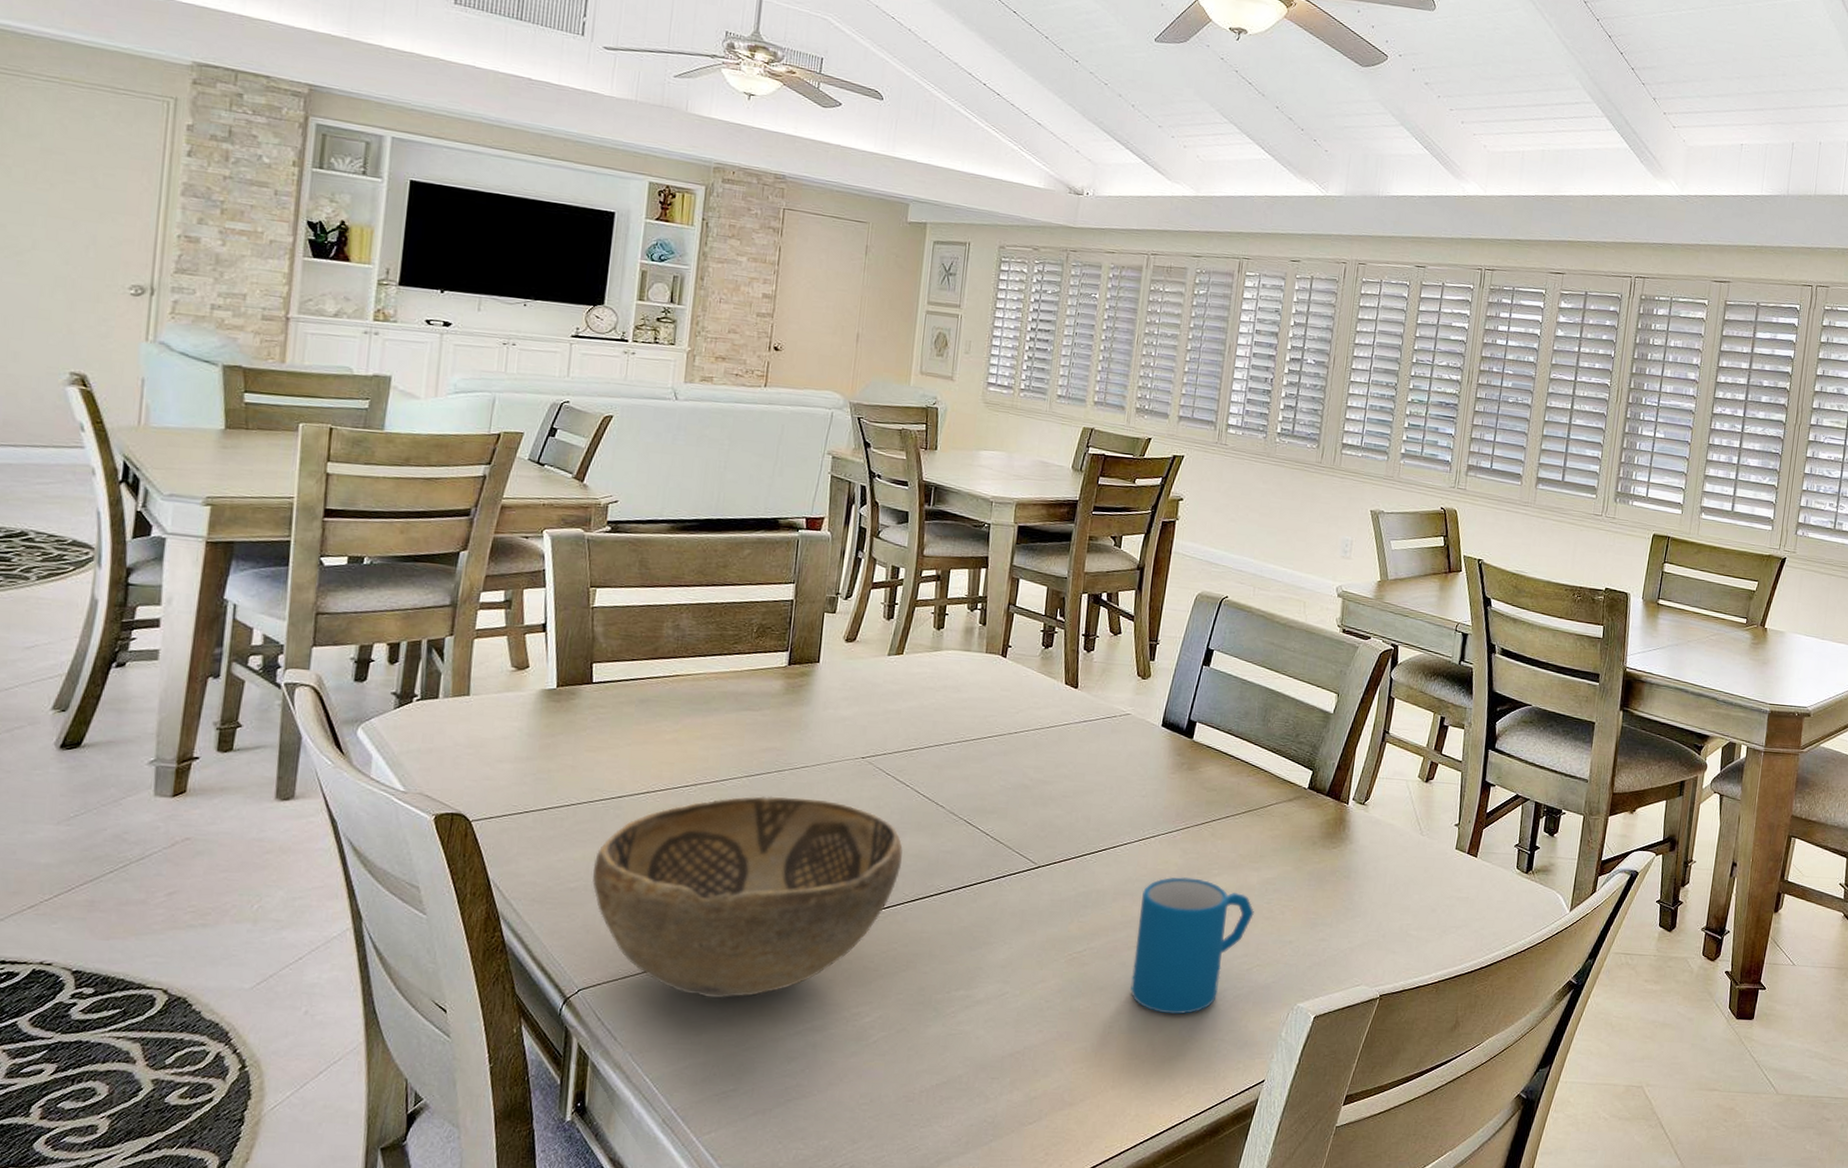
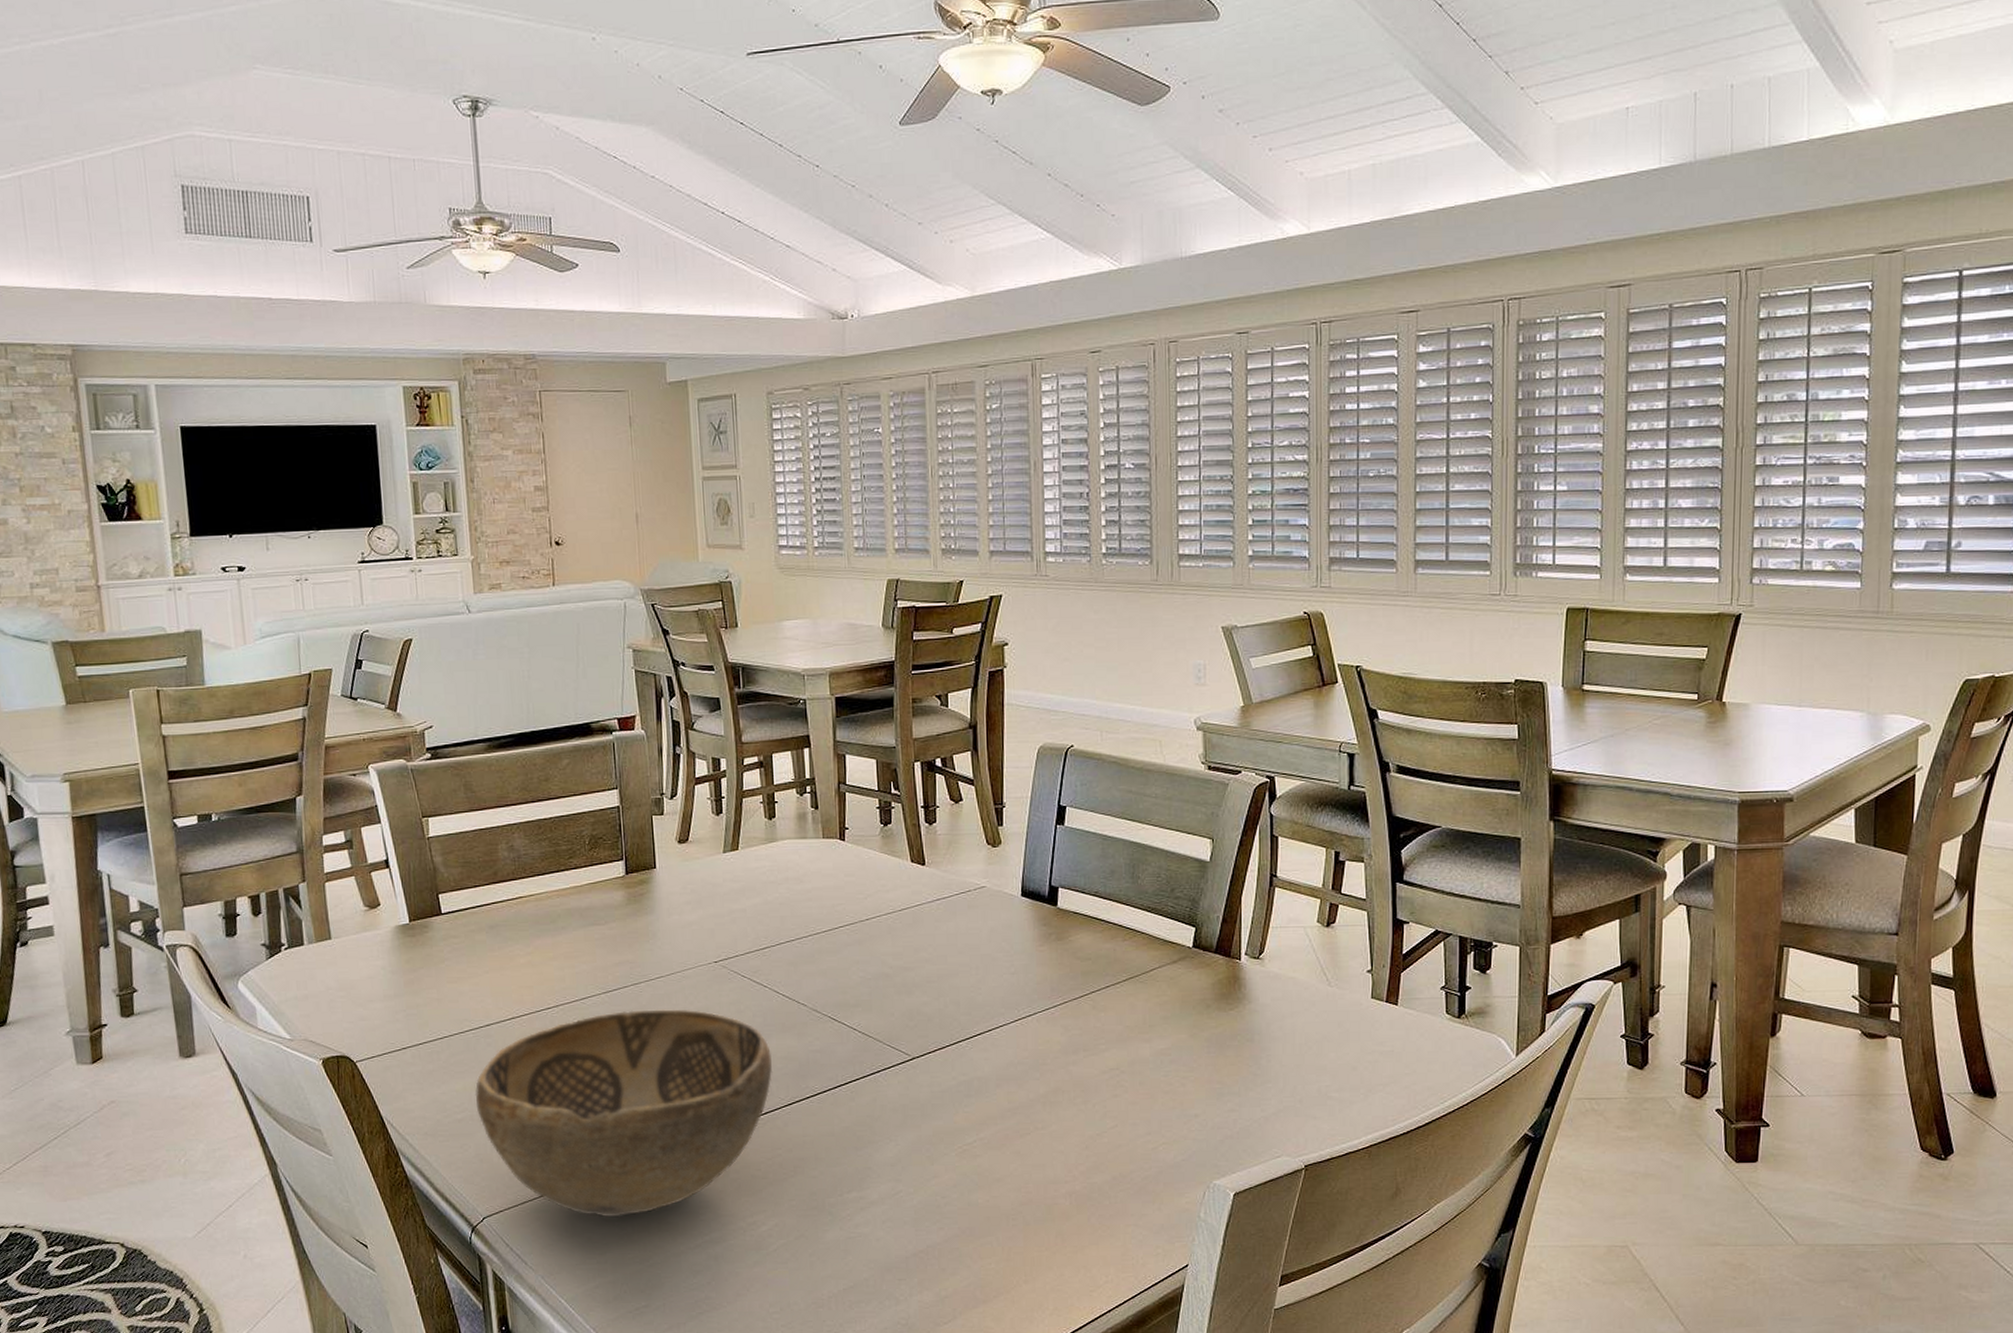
mug: present [1130,877,1254,1015] -> none [1027,1056,1151,1202]

